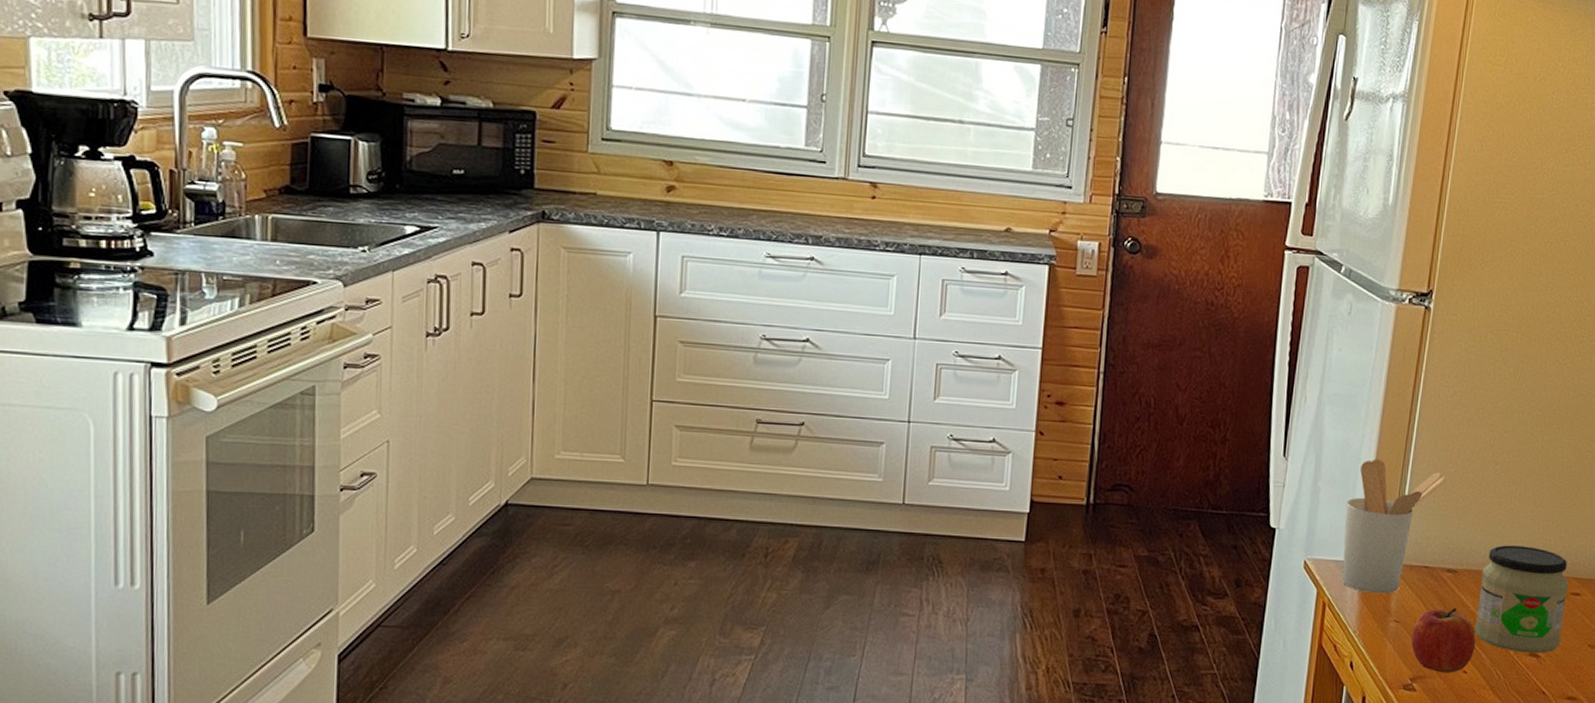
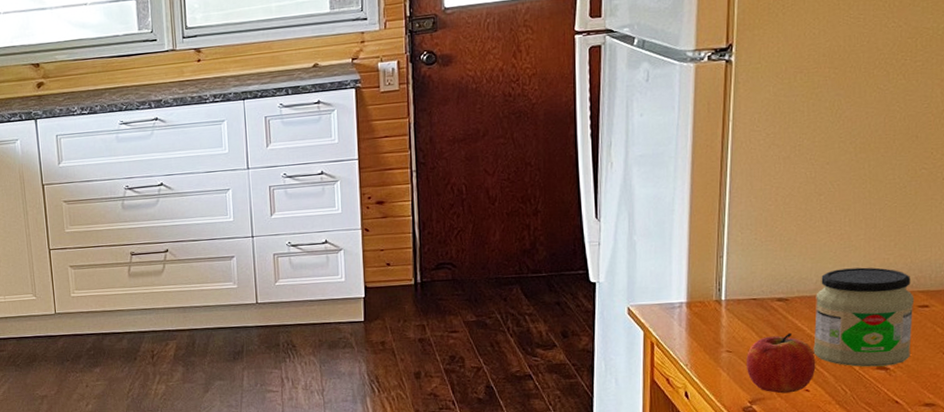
utensil holder: present [1342,458,1446,594] -> none [664,207,767,329]

